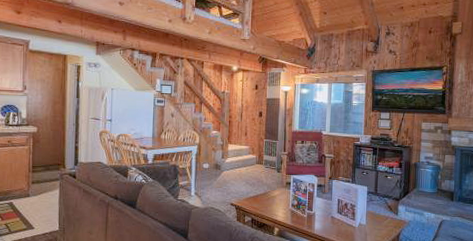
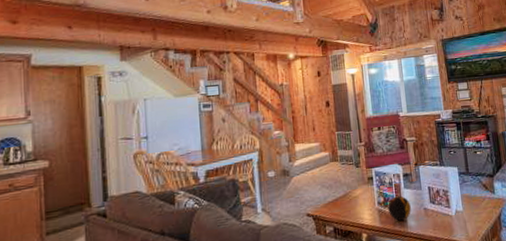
decorative orb: none [300,202,320,223] -> present [388,195,411,221]

